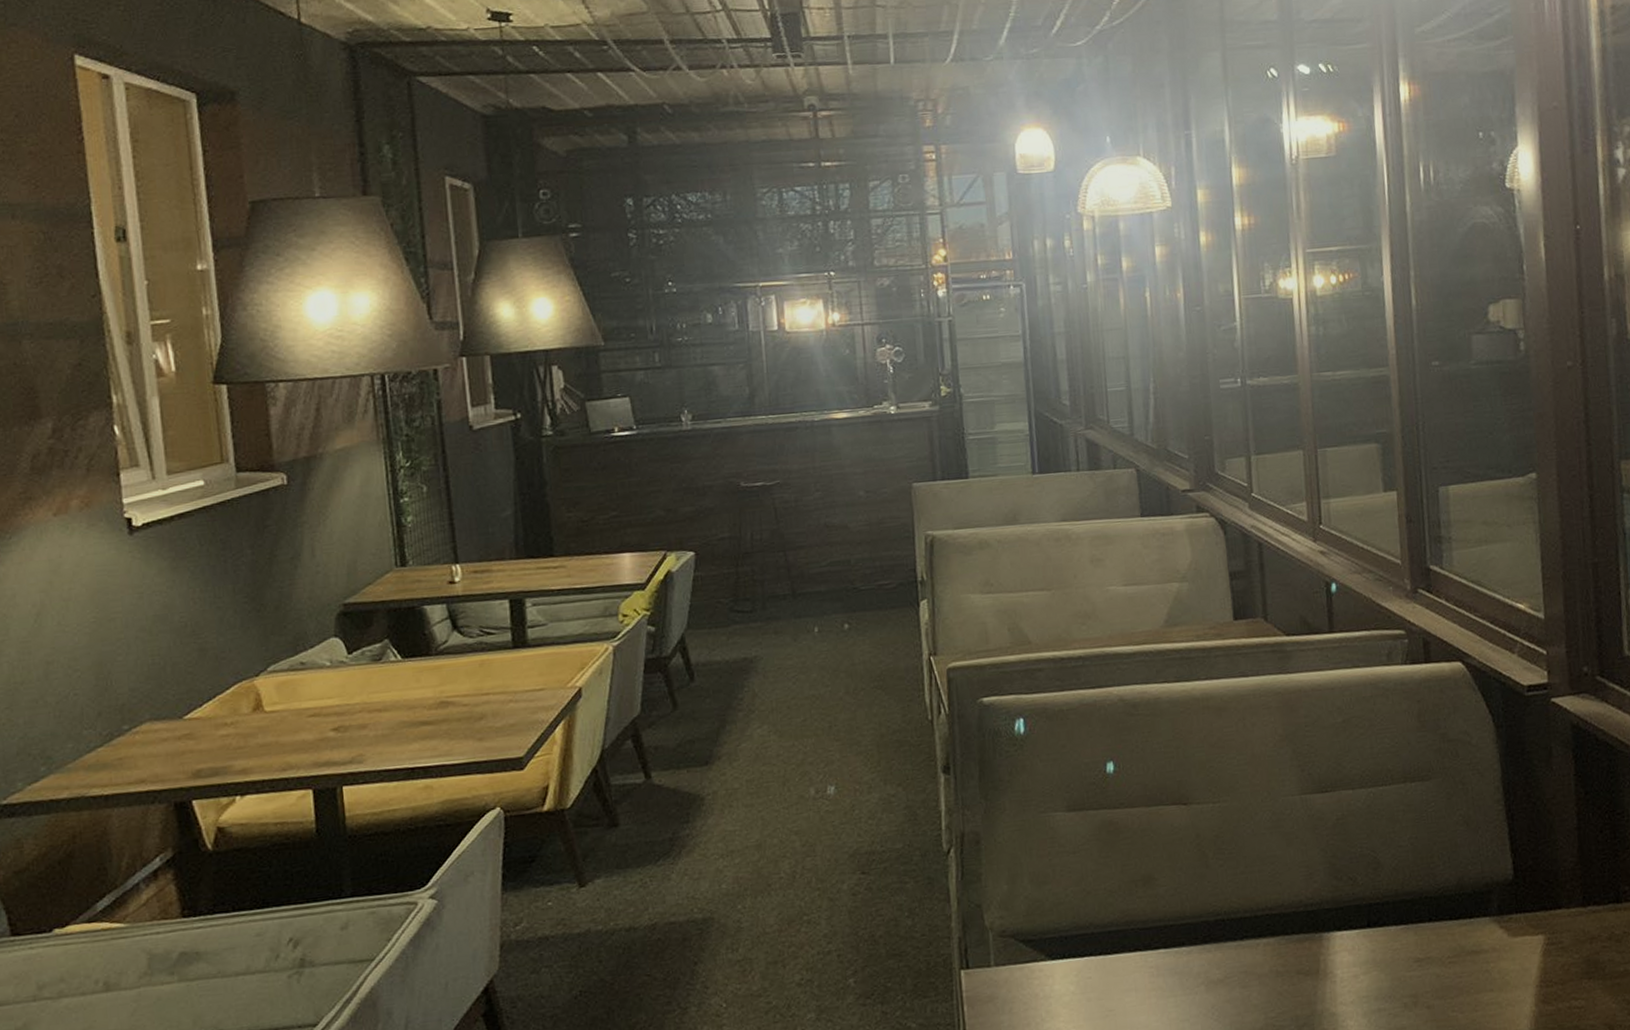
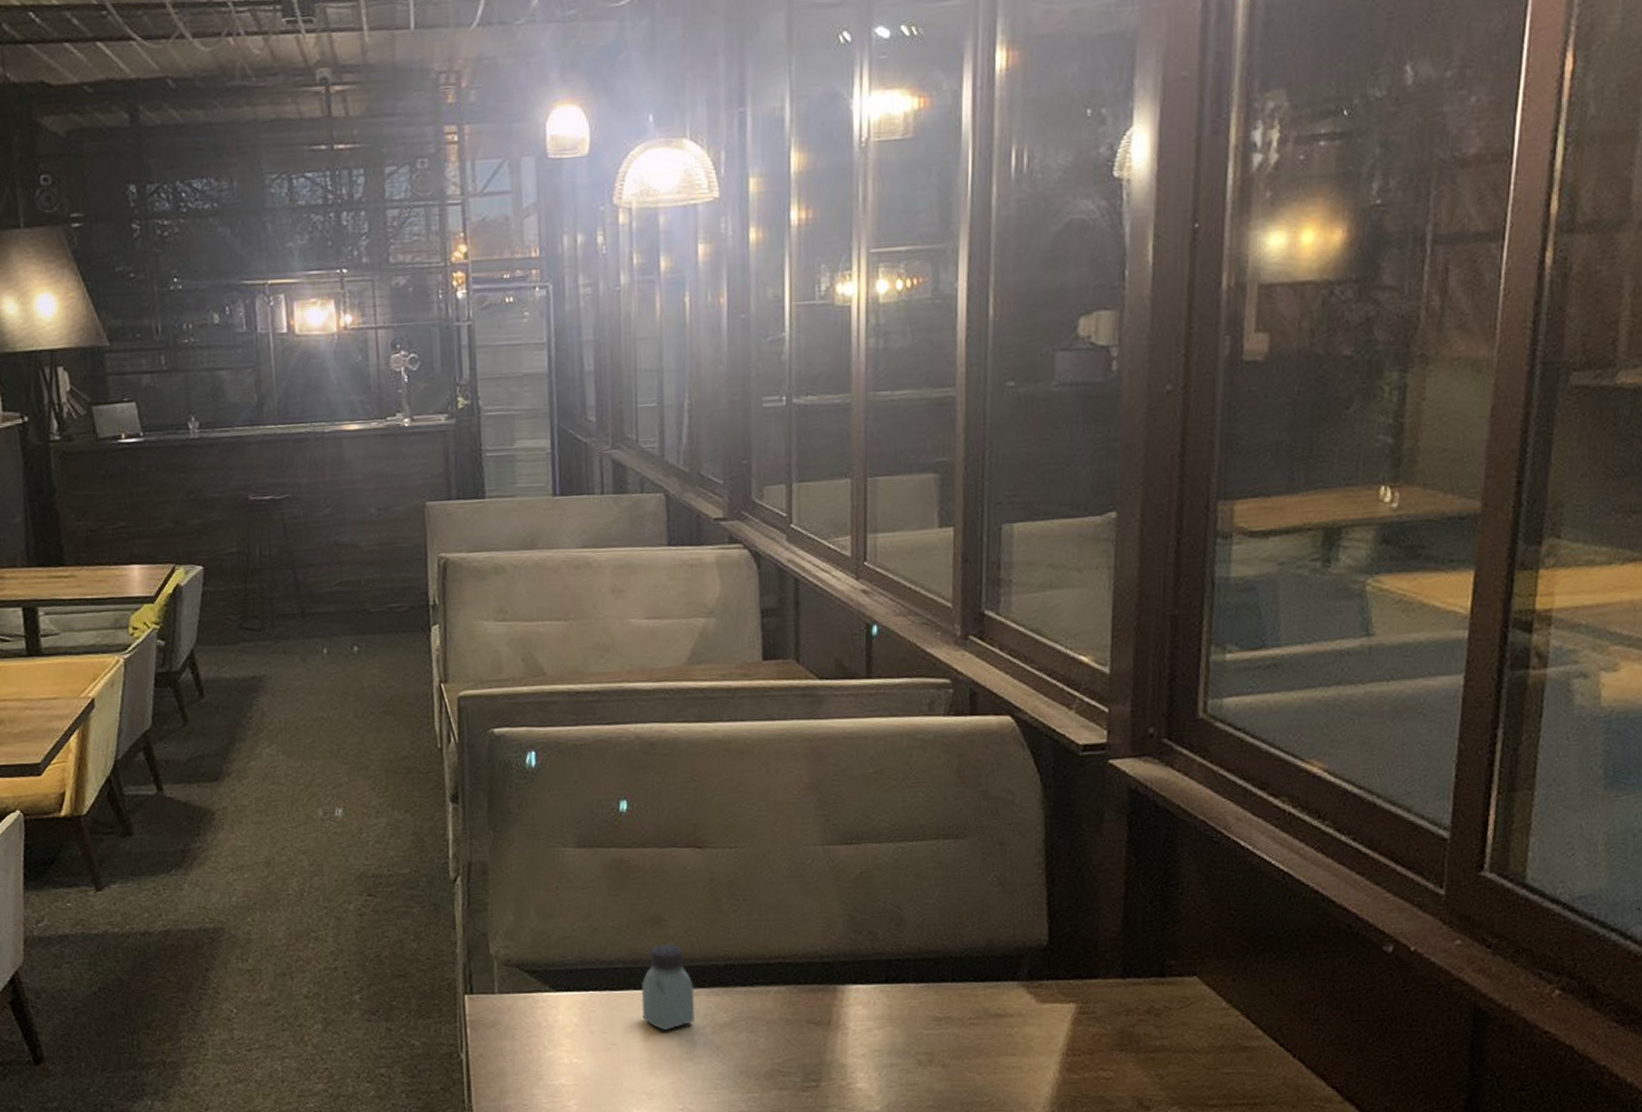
saltshaker: none [1135,903,1188,993] -> present [641,944,695,1031]

